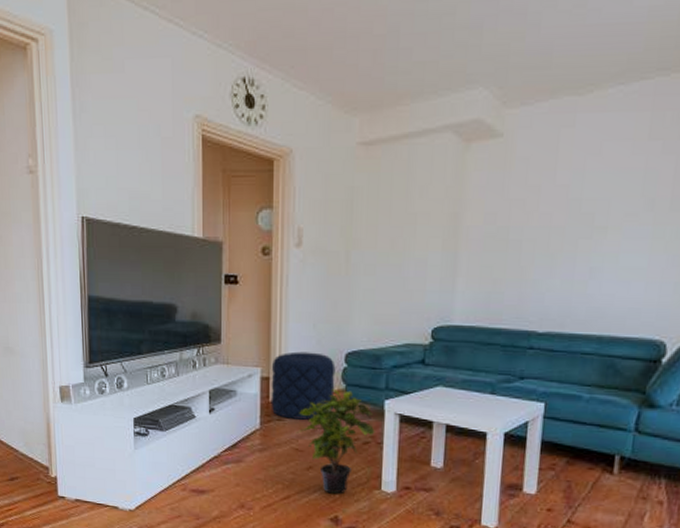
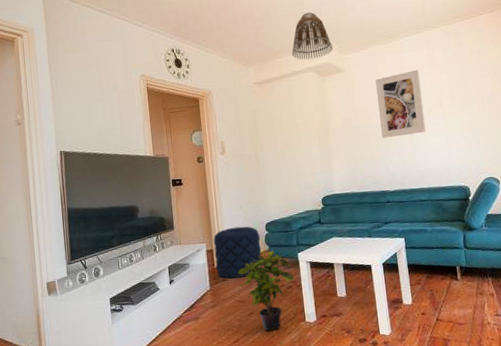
lamp shade: none [423,30,493,111] -> present [292,12,334,60]
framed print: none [542,143,629,251] -> present [375,69,426,138]

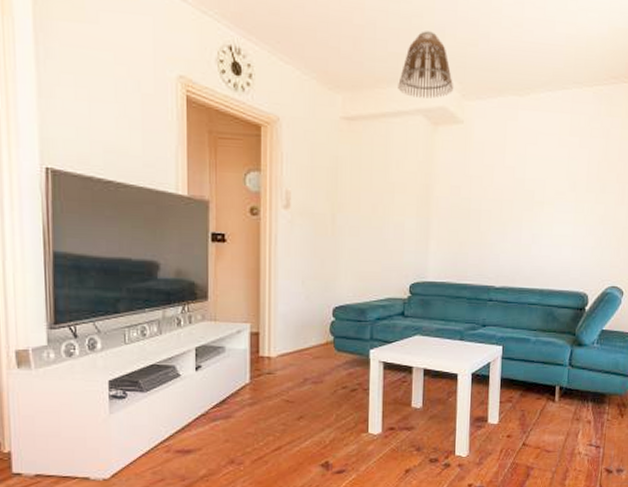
pouf: present [213,226,262,279] -> none [261,307,324,372]
potted plant: present [237,250,295,331] -> none [286,341,362,441]
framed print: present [375,69,426,138] -> none [497,137,556,221]

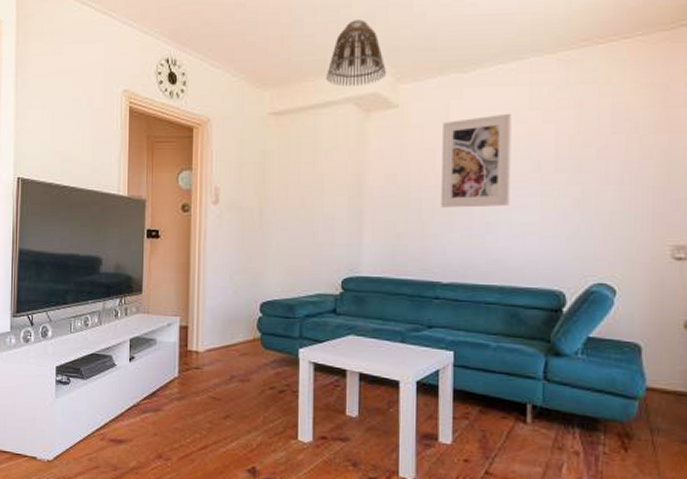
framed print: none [497,137,556,221] -> present [441,113,512,208]

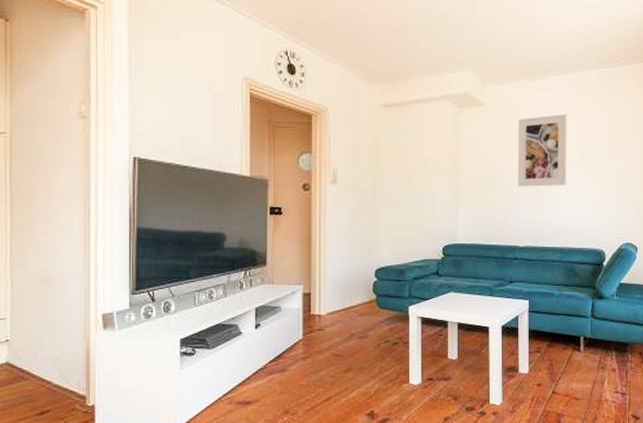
lamp shade: present [326,19,387,86] -> none [427,31,476,86]

